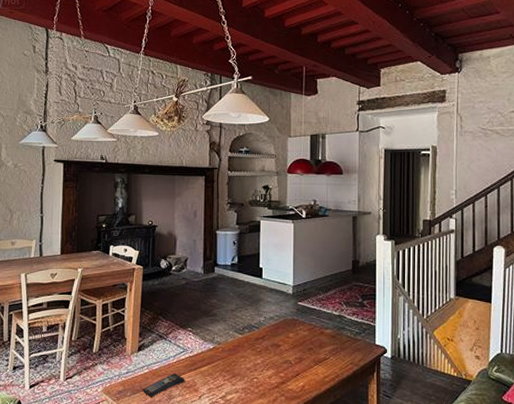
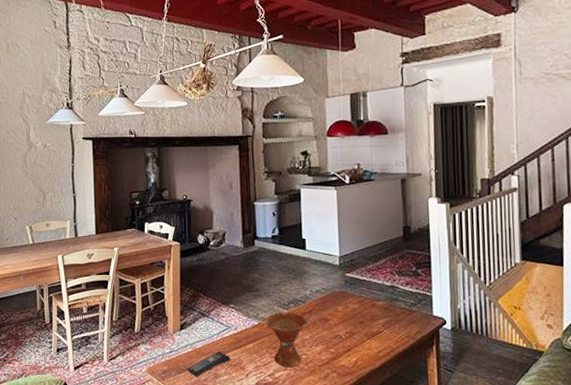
bowl: none [220,336,261,390] -> present [265,312,309,367]

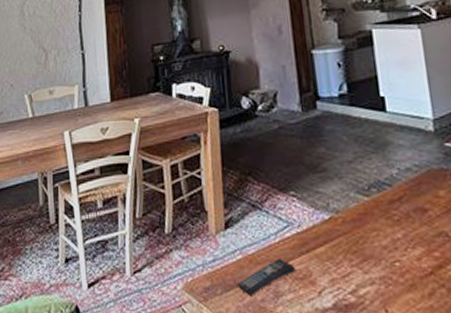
bowl: present [265,312,309,367] -> none [339,199,399,279]

